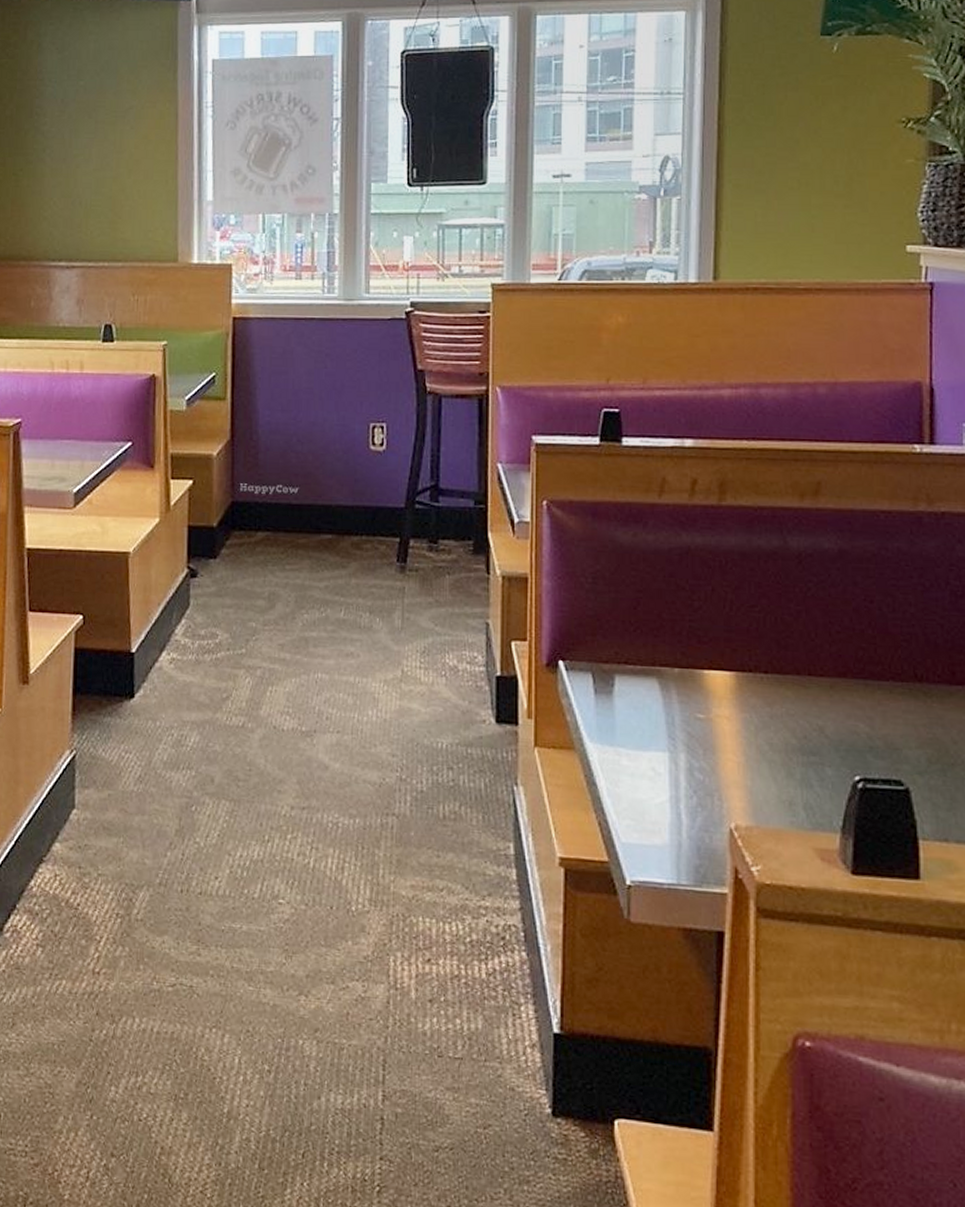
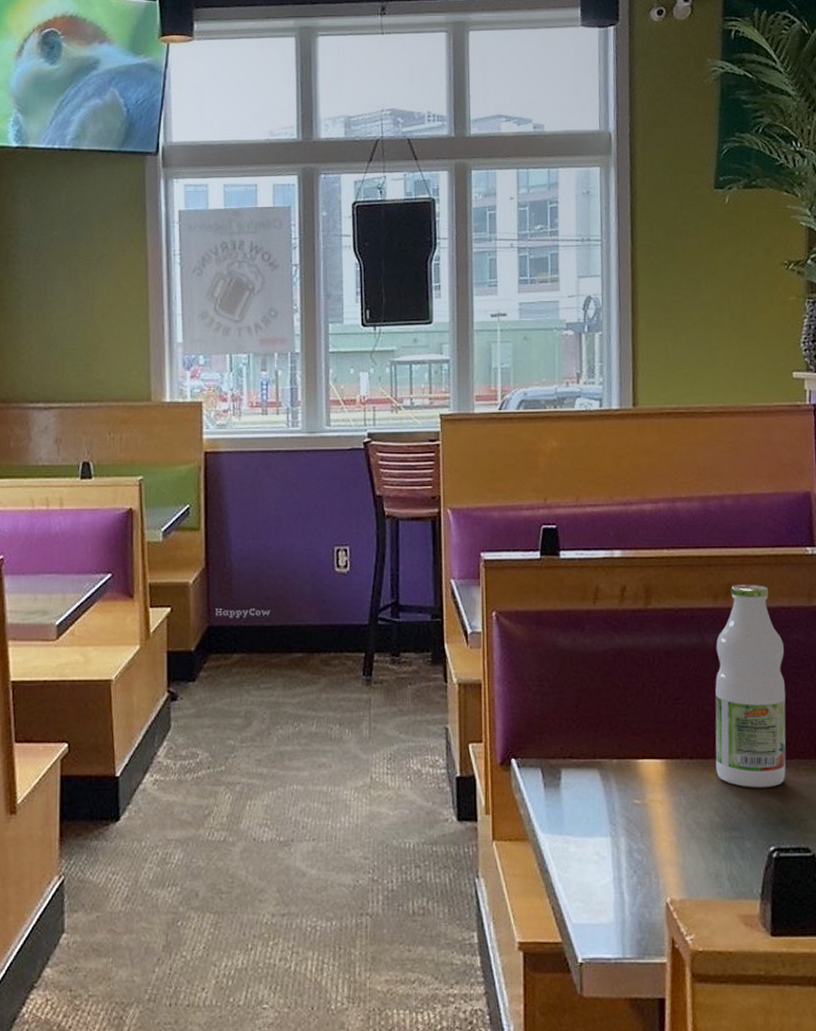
beverage bottle: none [794,483,881,711] -> present [715,585,786,788]

